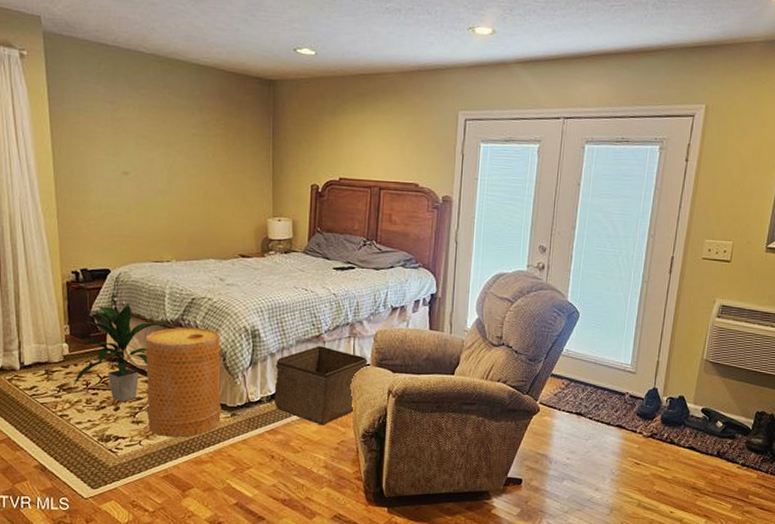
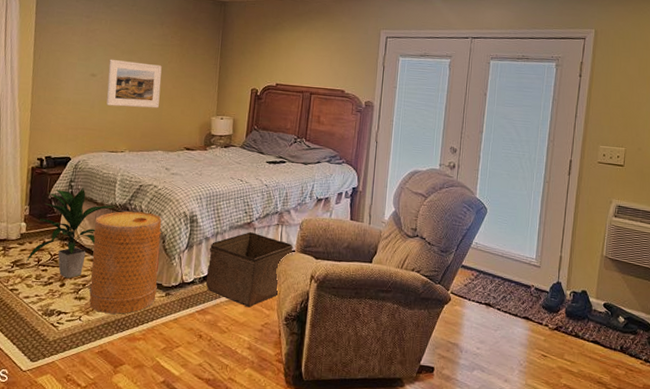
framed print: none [142,153,206,211] -> present [106,59,162,109]

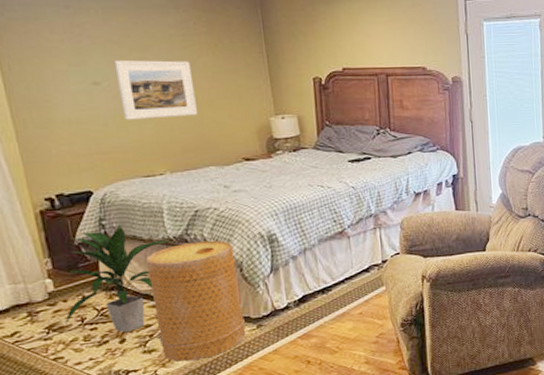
storage bin: present [205,232,293,307] -> none [298,241,398,322]

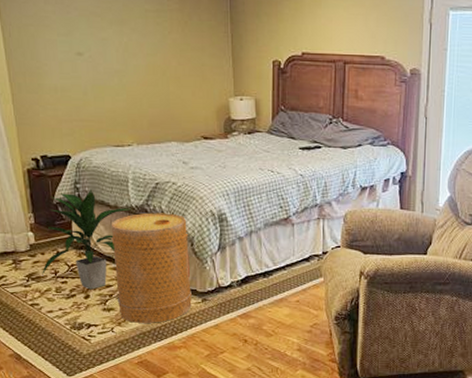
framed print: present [114,59,197,120] -> none [96,32,164,91]

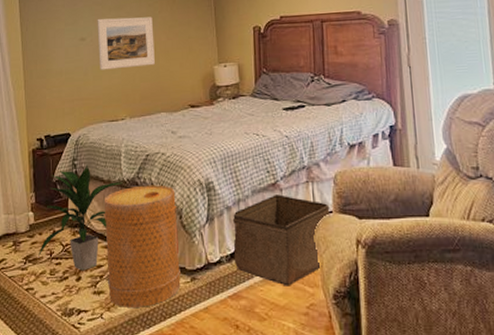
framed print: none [96,32,164,91] -> present [97,16,155,70]
storage bin: none [244,229,338,309] -> present [232,194,330,286]

